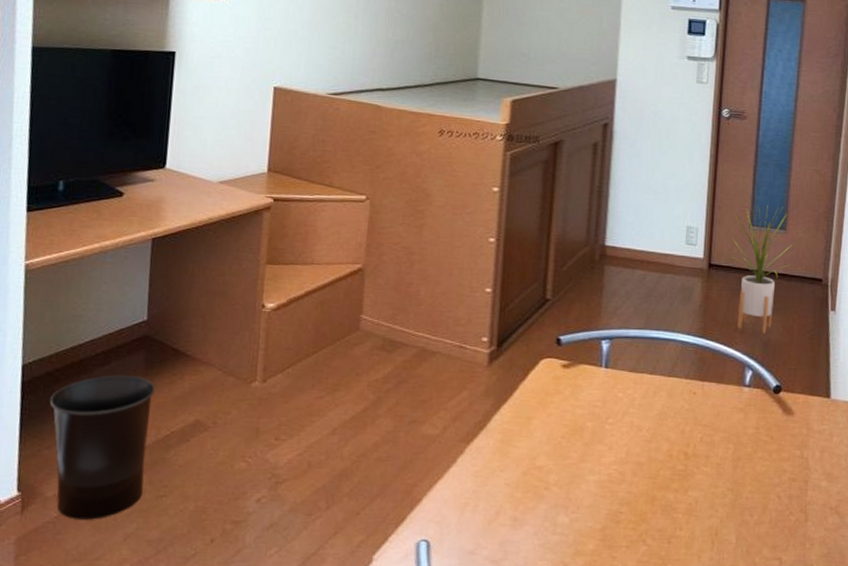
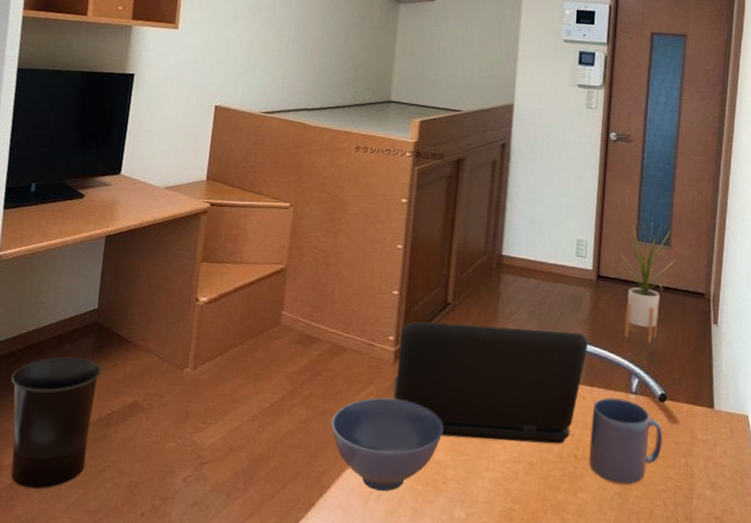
bowl: none [420,403,545,501] -> present [330,397,444,491]
laptop: none [488,320,699,443] -> present [393,321,588,444]
mug: none [700,392,778,480] -> present [589,397,664,485]

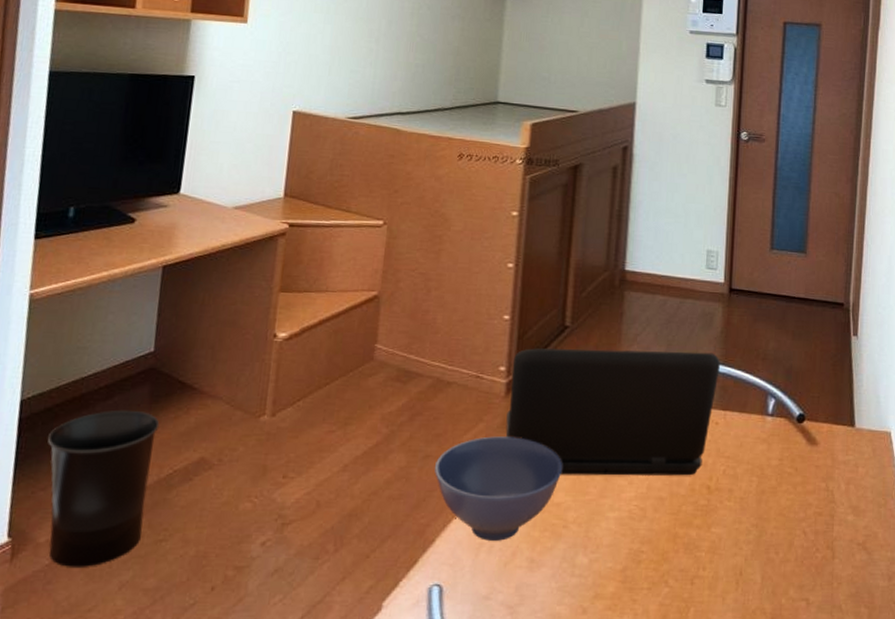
mug: present [589,397,664,485] -> none [723,421,803,515]
house plant: present [616,222,678,344] -> none [750,228,815,361]

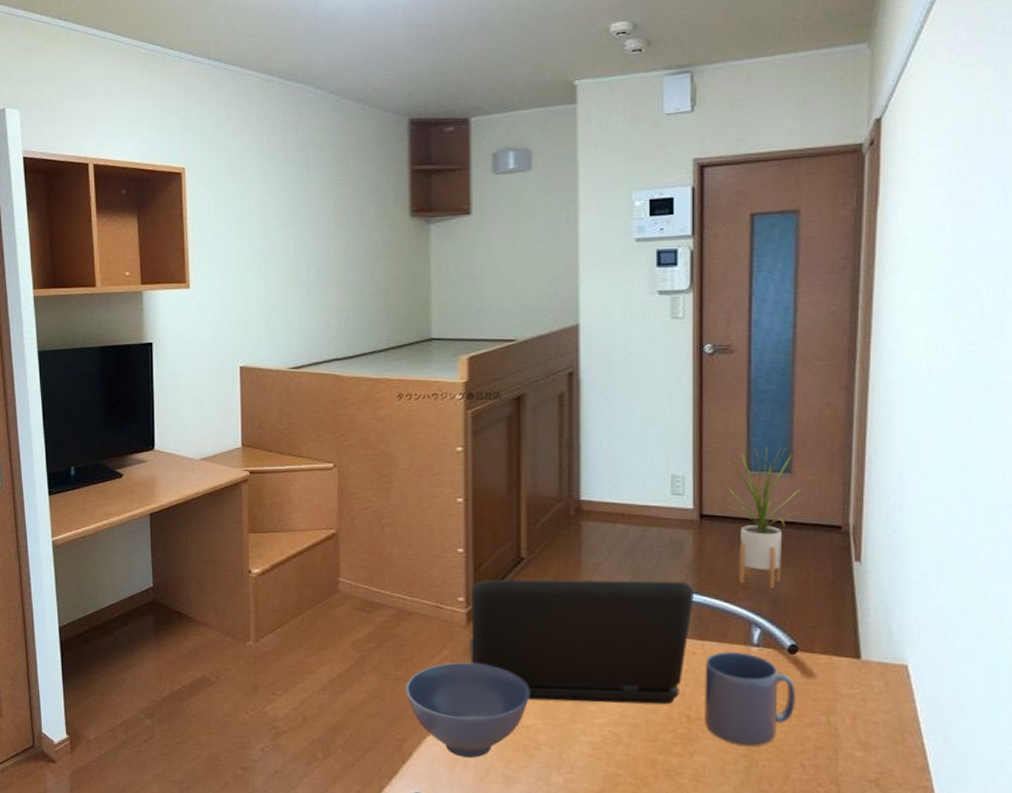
waste bin: present [48,409,160,567] -> none [84,635,166,761]
mug: none [723,421,803,515] -> present [703,652,797,746]
house plant: none [750,228,815,361] -> present [724,447,802,589]

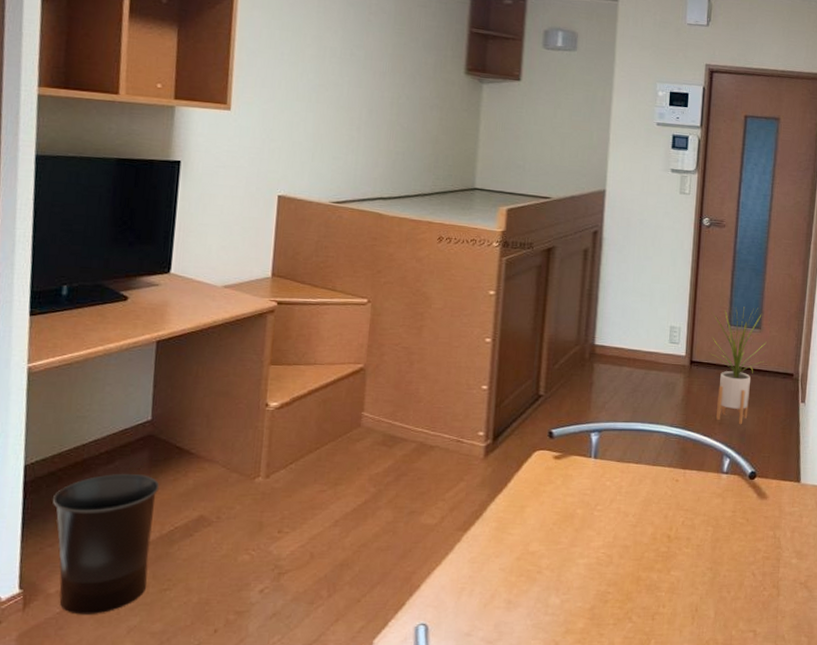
waste bin: none [84,635,166,761] -> present [53,473,160,614]
bowl: present [404,662,530,758] -> none [418,494,537,585]
laptop: present [470,579,693,705] -> none [484,415,681,527]
mug: present [703,652,797,746] -> none [681,479,753,559]

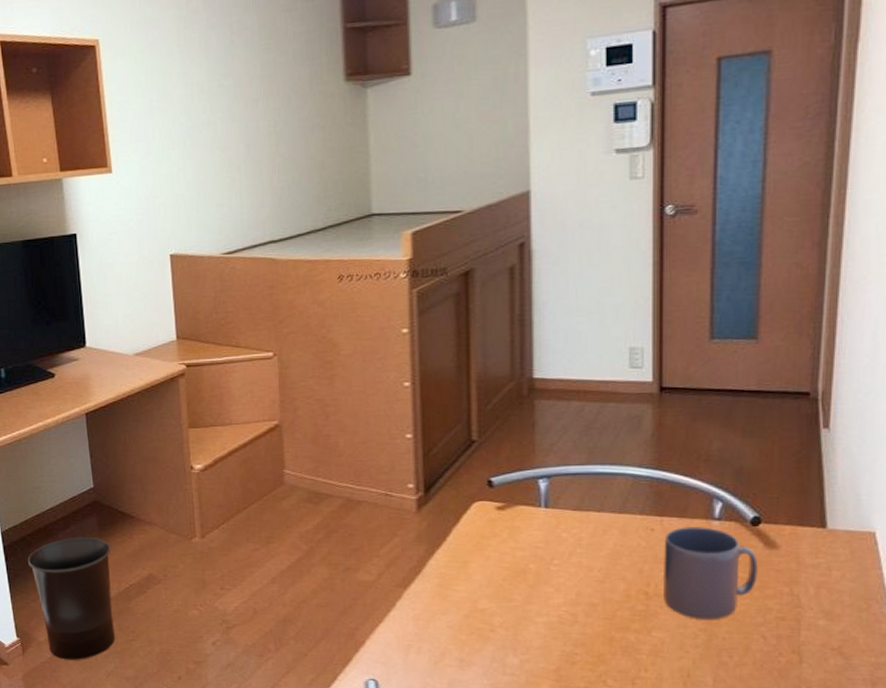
mug: none [681,479,753,559] -> present [662,527,759,620]
house plant: present [709,307,769,425] -> none [685,312,769,461]

